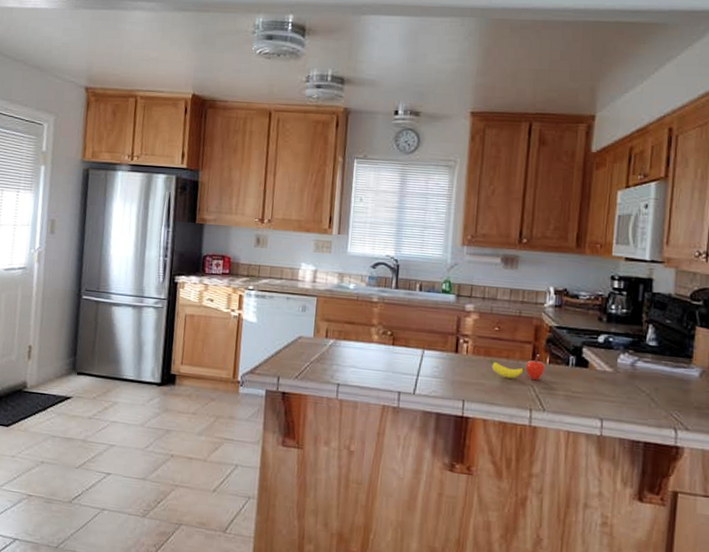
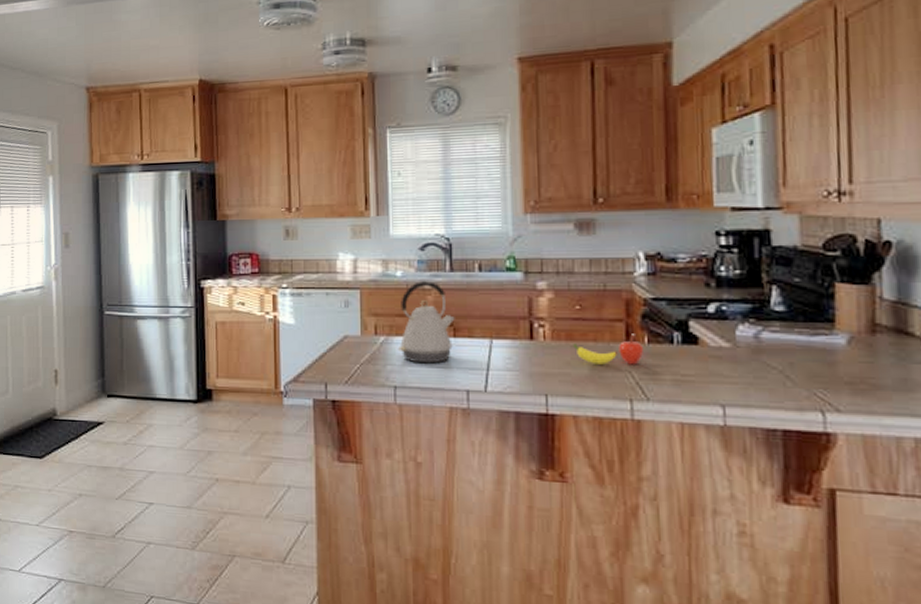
kettle: none [345,295,395,367] -> present [399,281,455,364]

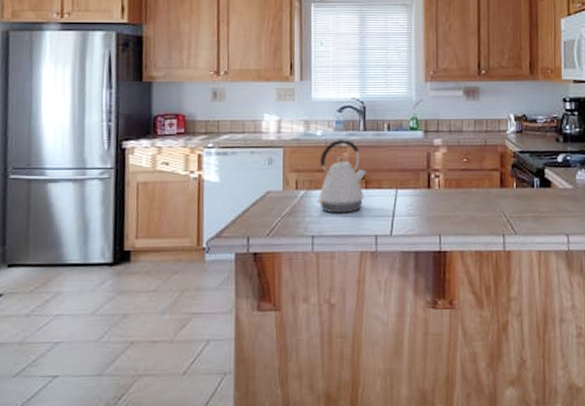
fruit: present [573,334,644,365] -> none [461,180,514,207]

